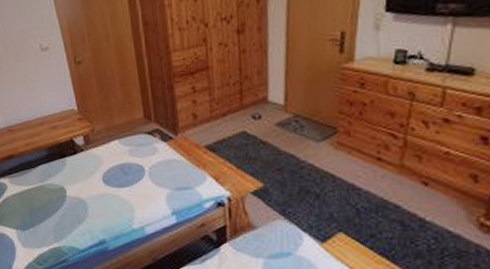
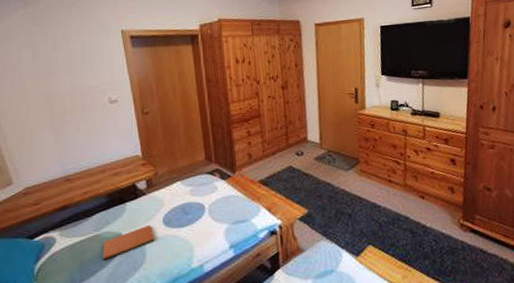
book: none [48,181,95,210] -> present [103,224,154,261]

